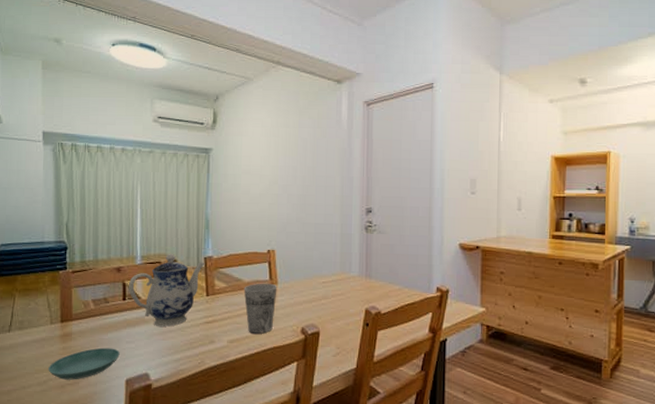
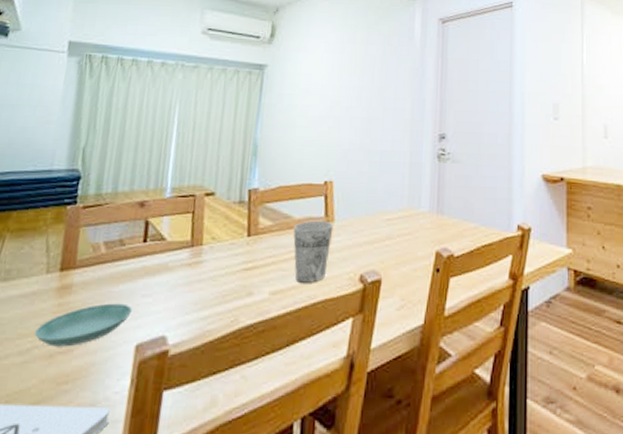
teapot: present [128,254,205,327] -> none [151,185,249,275]

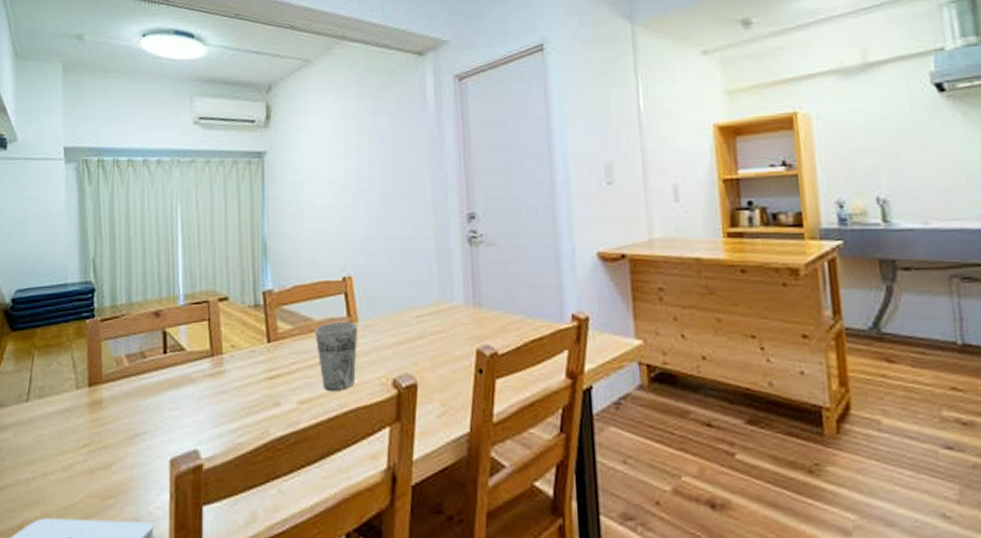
saucer: present [34,303,132,347] -> none [74,417,162,462]

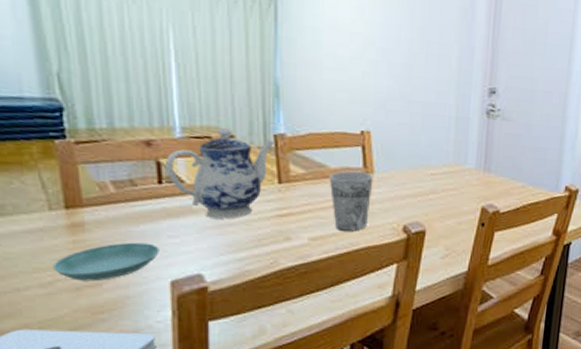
saucer: none [74,417,162,462] -> present [53,242,159,281]
teapot: none [169,290,264,386] -> present [164,127,275,219]

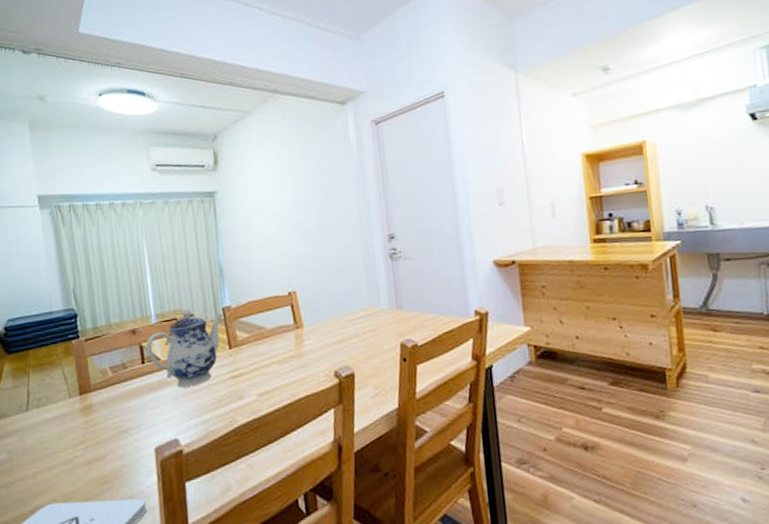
saucer: present [53,242,159,281] -> none [72,416,145,456]
cup: present [329,170,374,231] -> none [268,327,304,383]

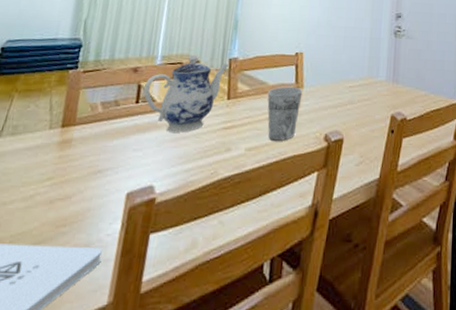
cup: none [268,327,304,383] -> present [267,86,303,141]

